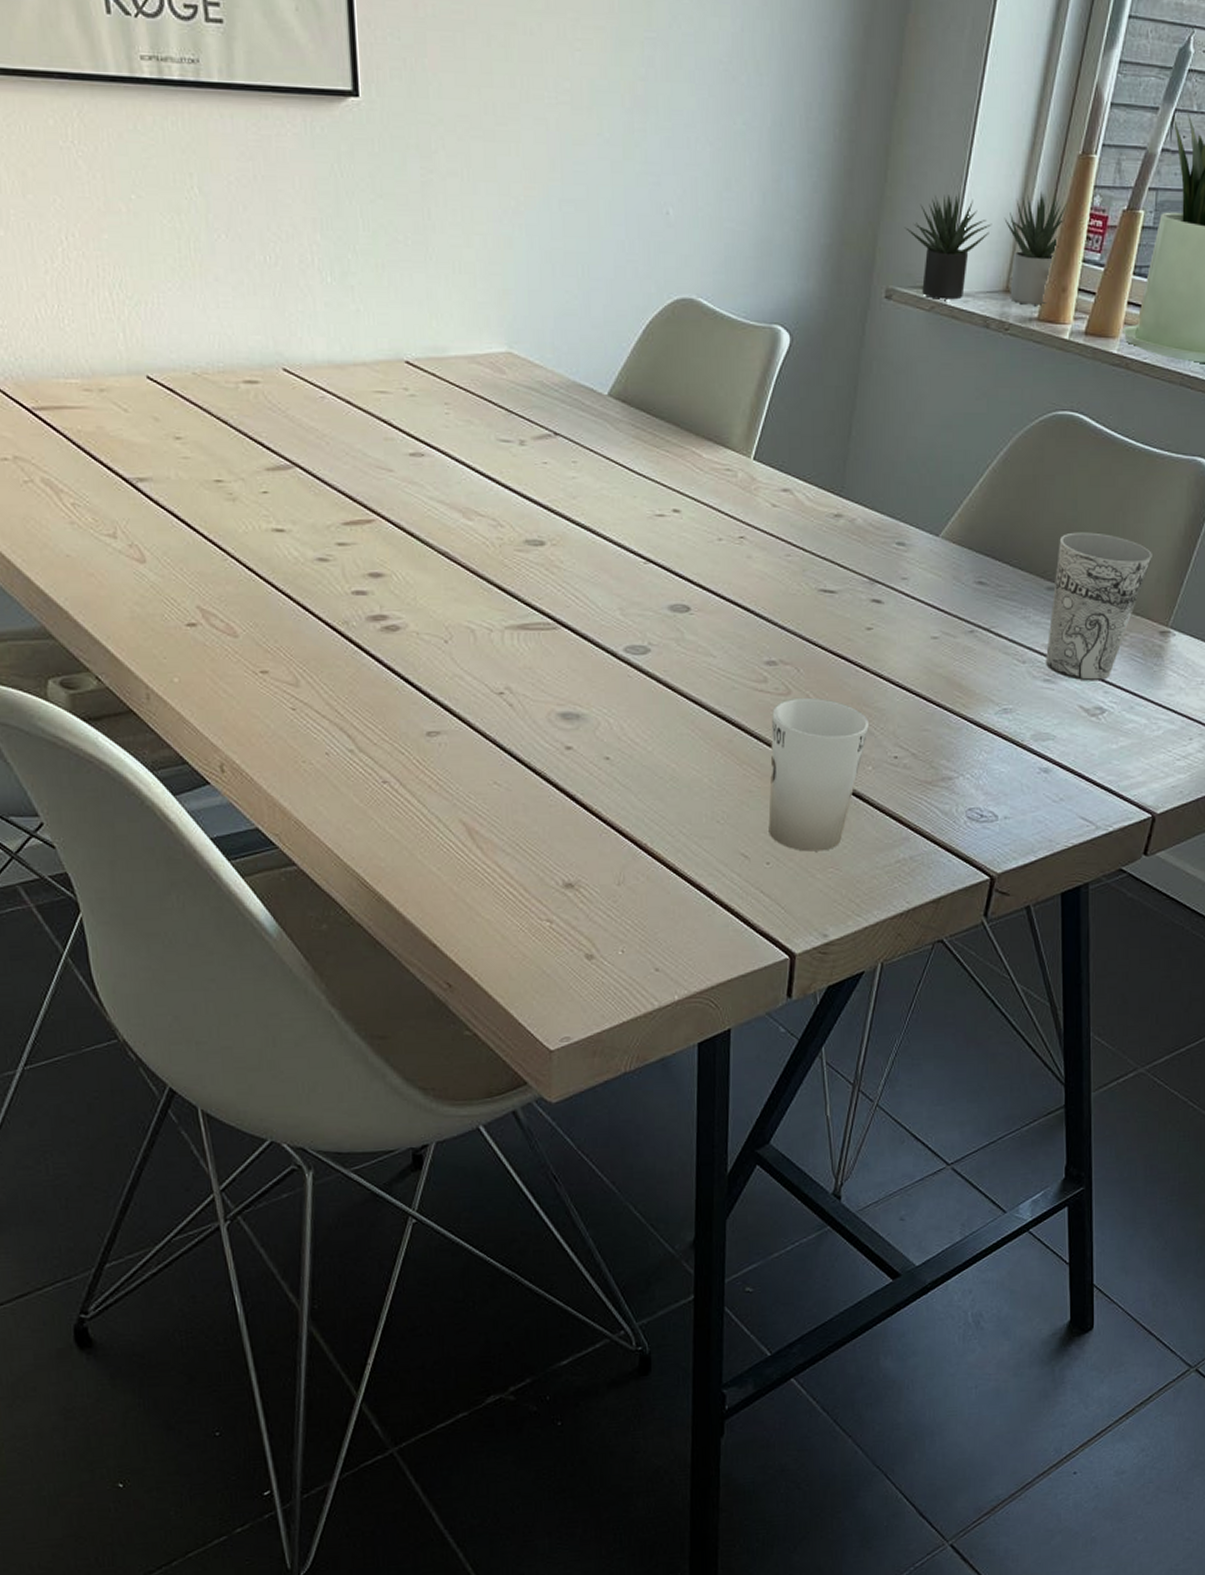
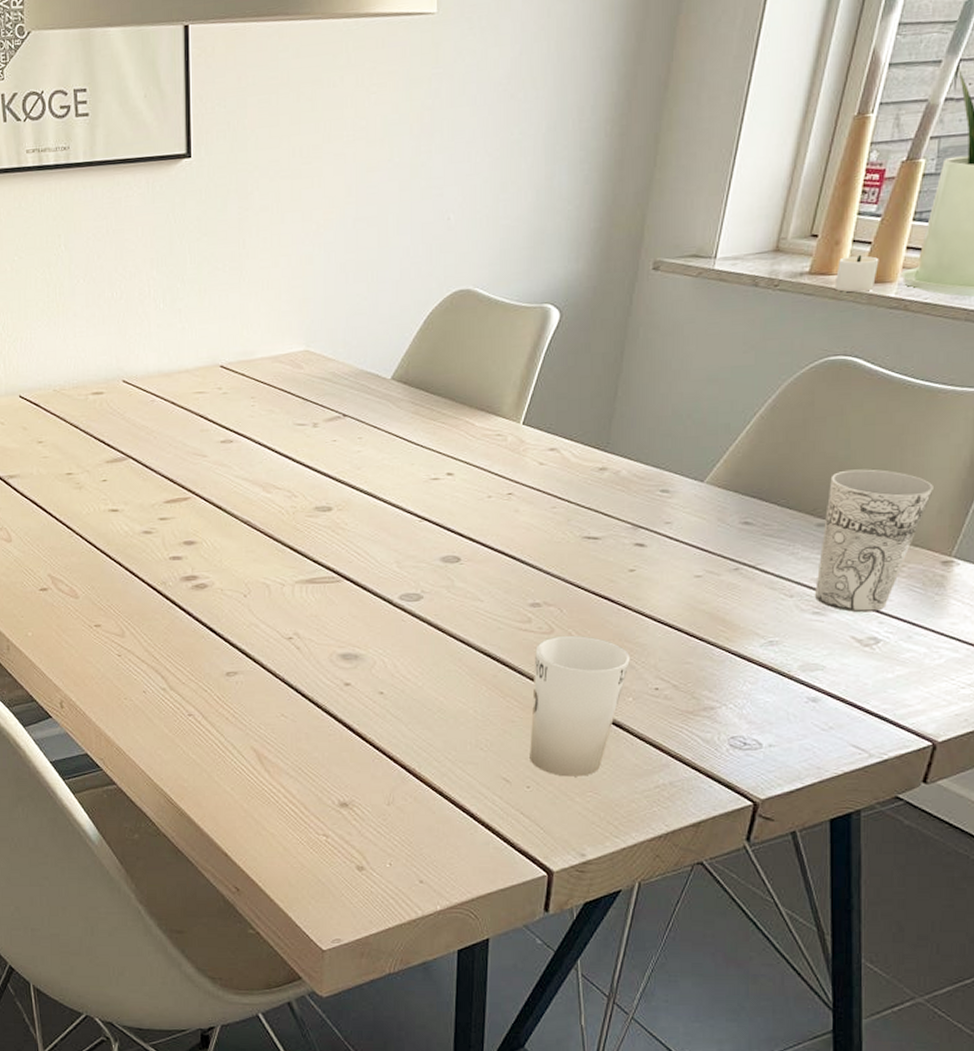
succulent plant: present [904,190,1068,305] -> none [673,153,842,266]
candle: none [1061,305,1103,345] -> present [834,254,879,293]

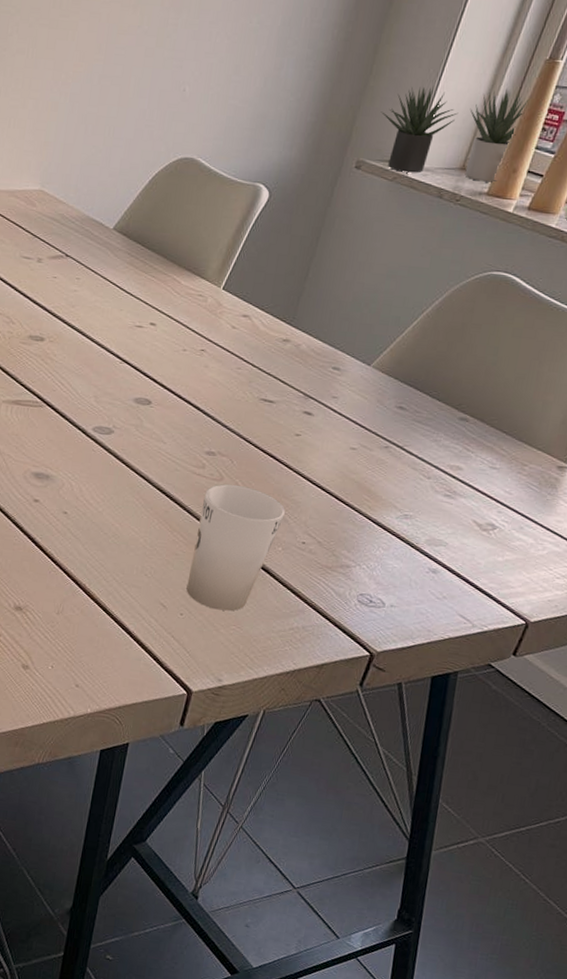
succulent plant: none [673,153,842,266] -> present [380,85,529,183]
cup: present [815,469,933,613] -> none [449,374,561,502]
candle: present [834,254,879,293] -> none [506,184,548,219]

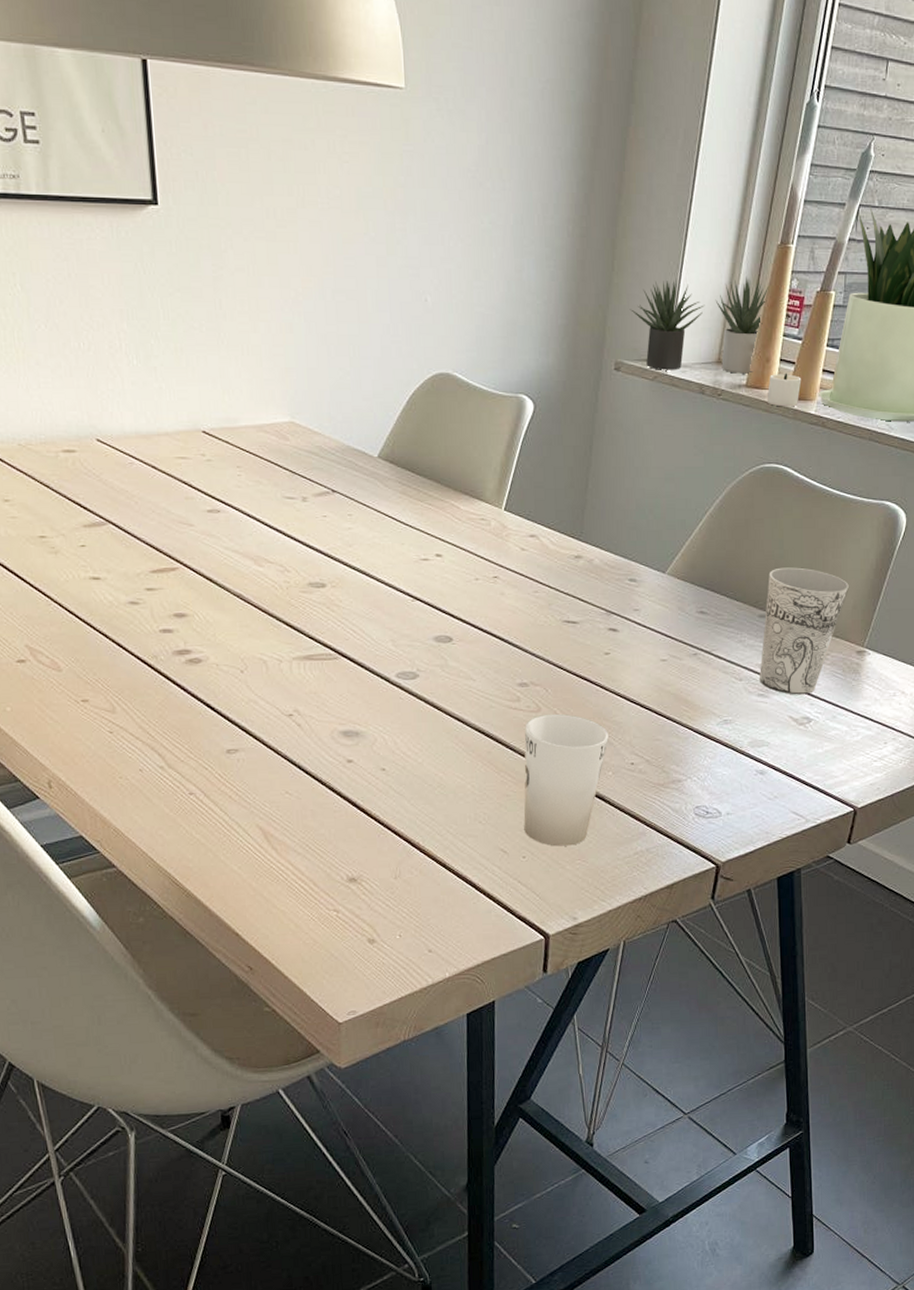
cup: none [449,374,561,502] -> present [760,567,849,695]
candle: none [506,184,548,219] -> present [766,373,802,407]

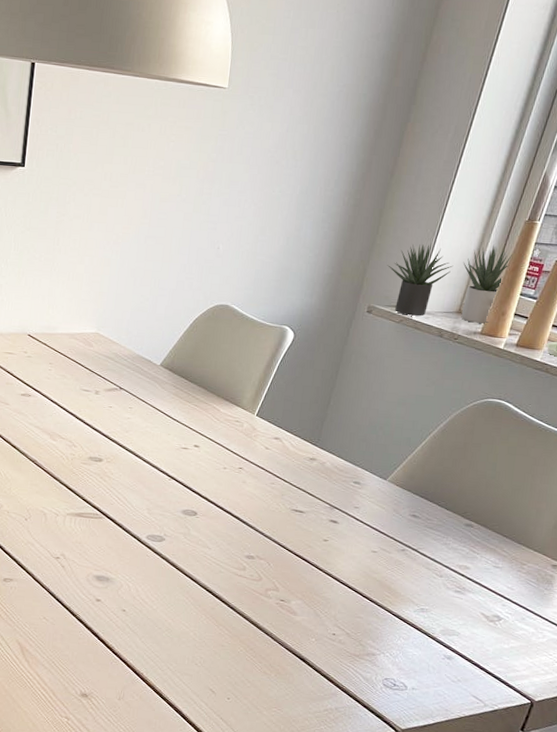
cup: present [524,713,610,846] -> none [232,583,318,695]
cup: present [760,567,849,695] -> none [458,486,553,597]
candle: present [766,373,802,407] -> none [497,325,532,354]

